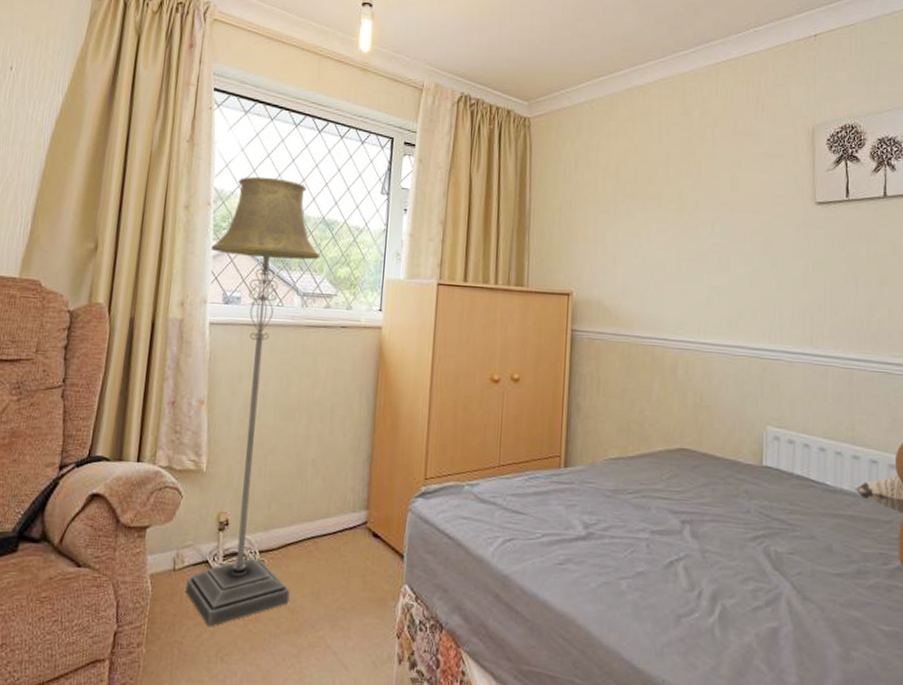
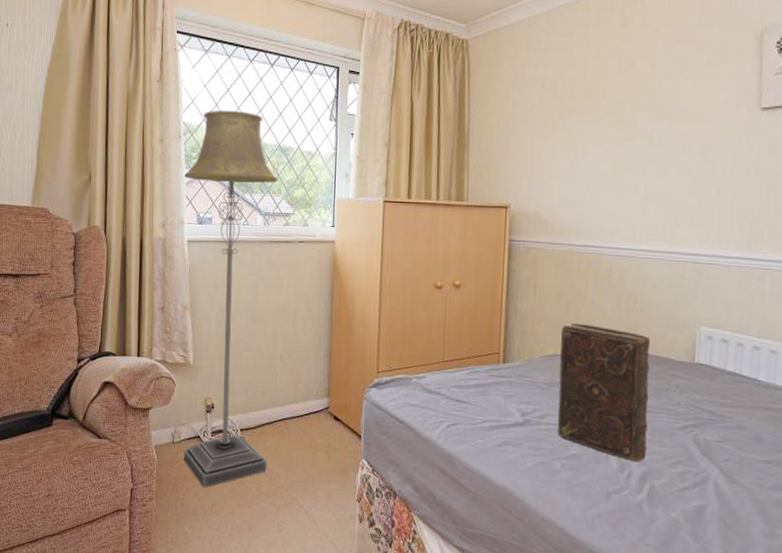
book: none [622,421,718,580] -> present [557,322,651,462]

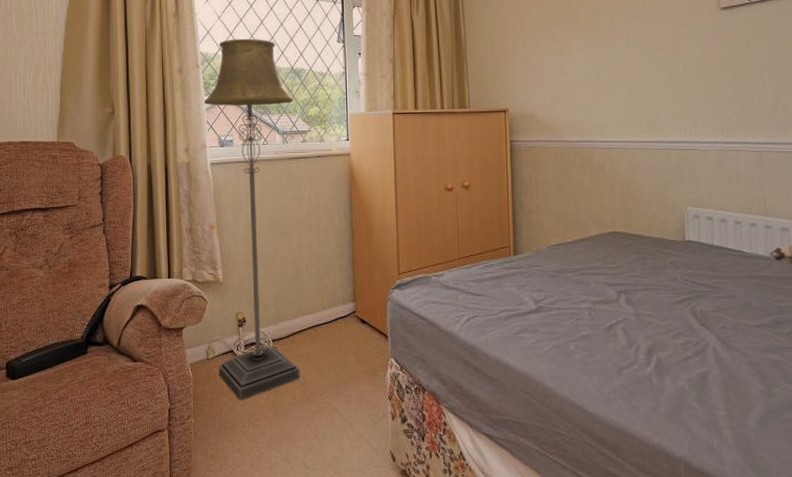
book: present [557,322,651,462] -> none [563,212,651,337]

